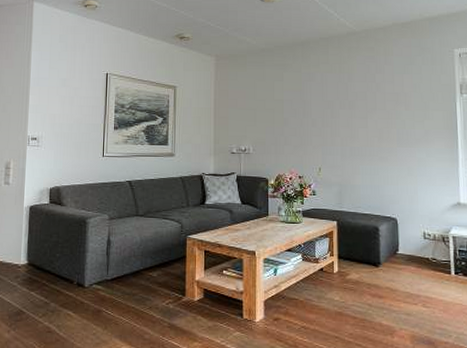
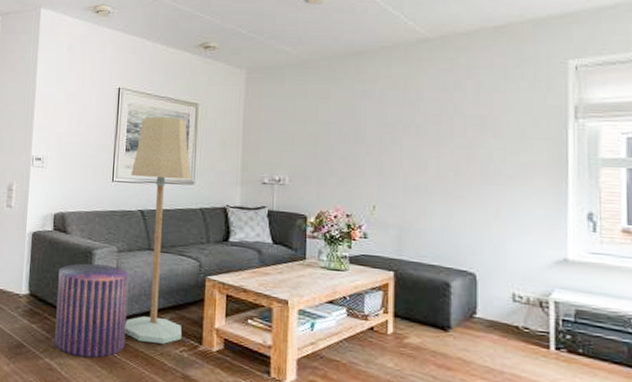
pouf: none [53,232,120,318] -> present [54,263,129,358]
floor lamp: none [117,98,173,298] -> present [125,117,192,344]

